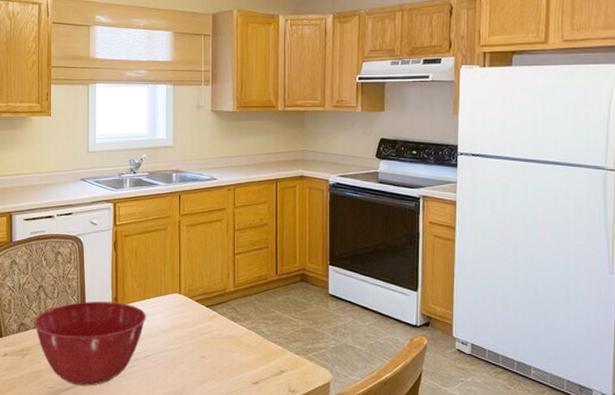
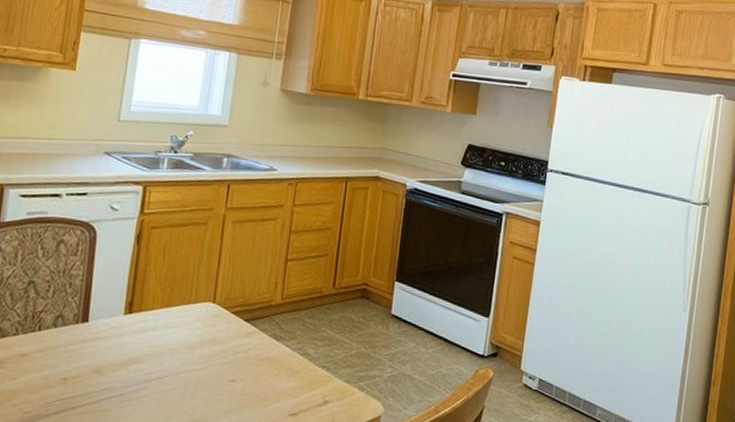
mixing bowl: present [34,301,147,386] -> none [14,305,168,412]

